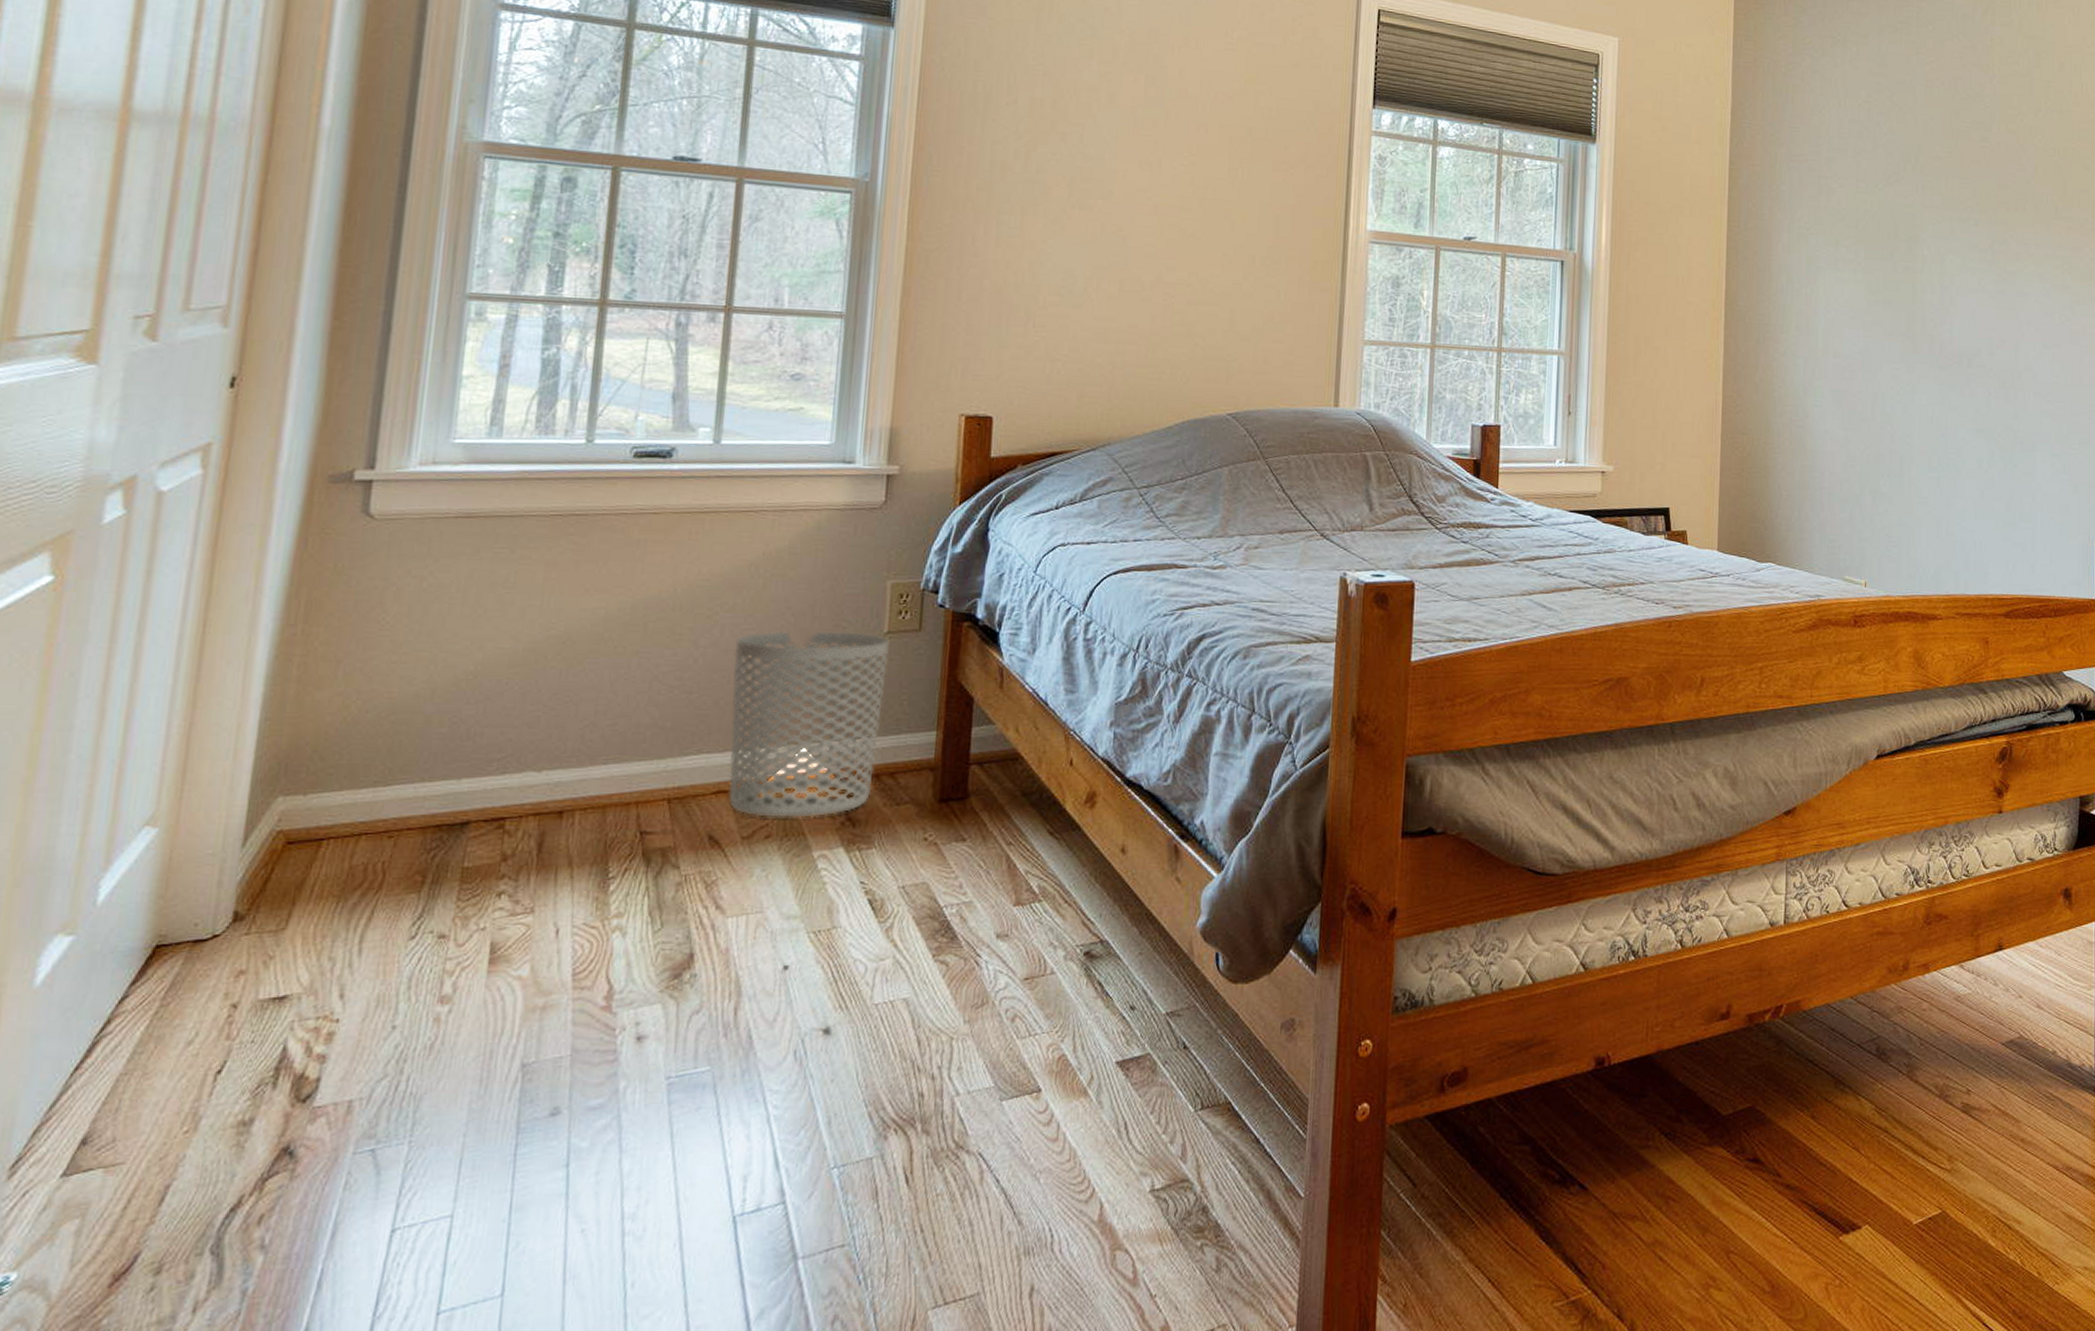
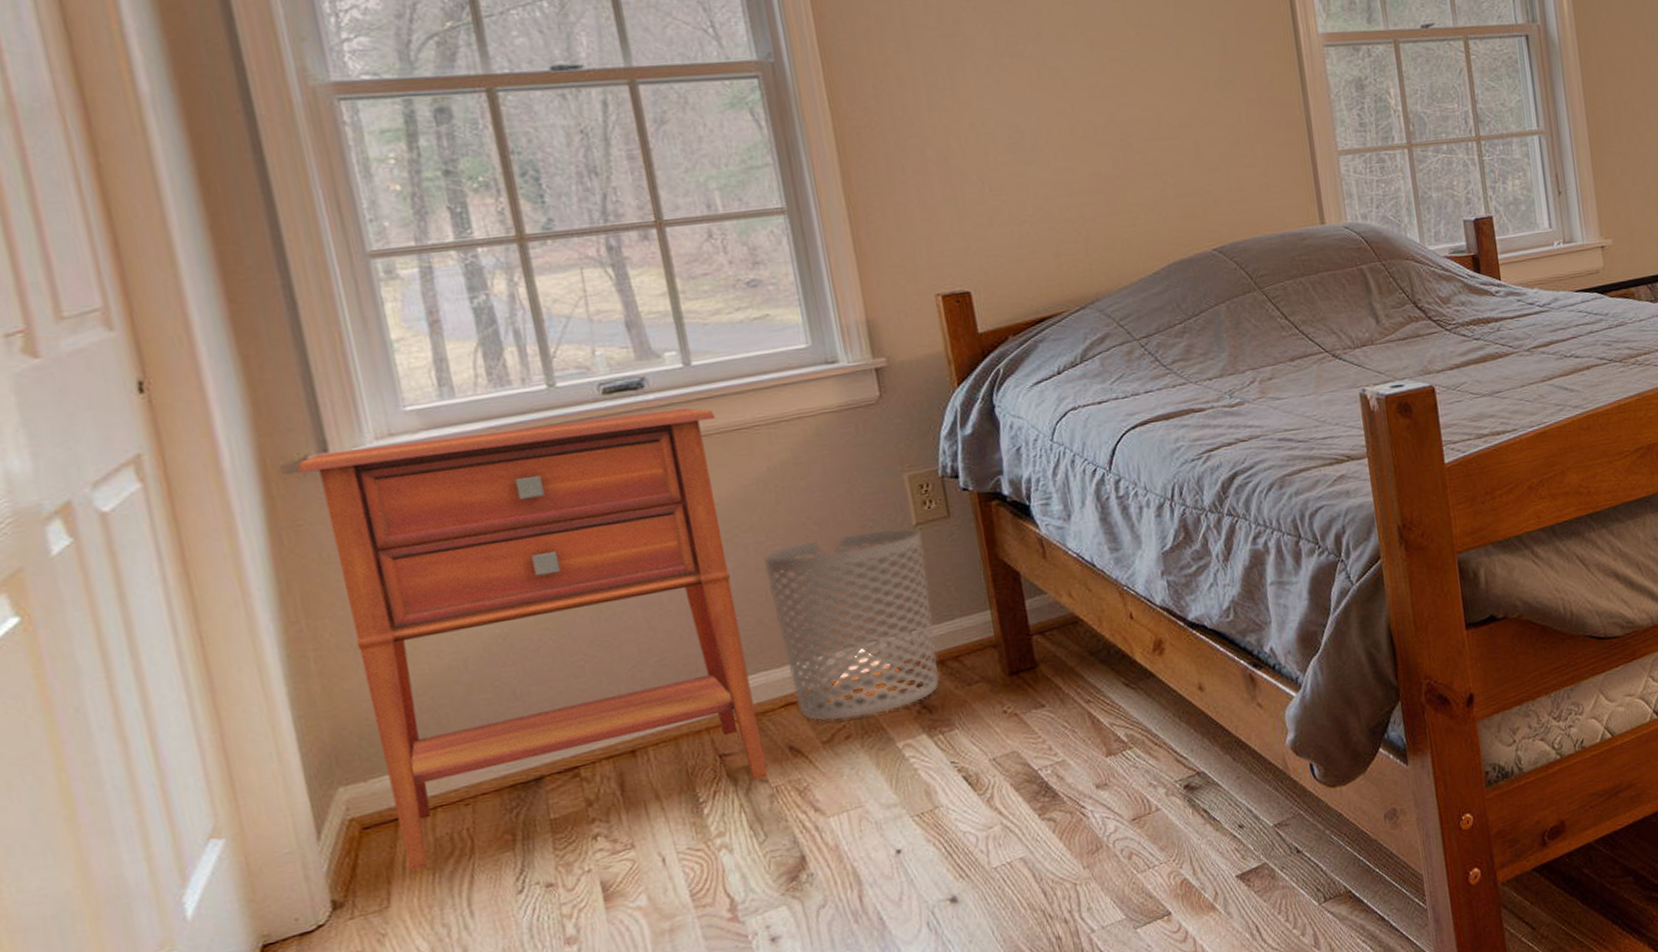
nightstand: none [316,470,729,895] -> present [297,408,768,870]

